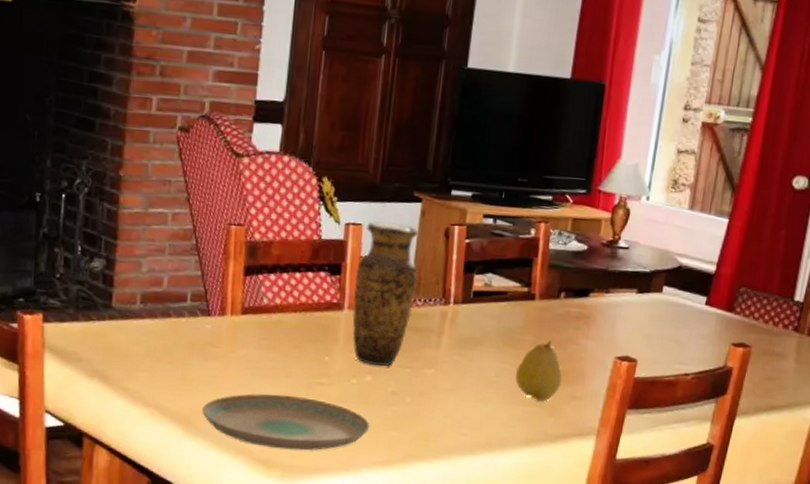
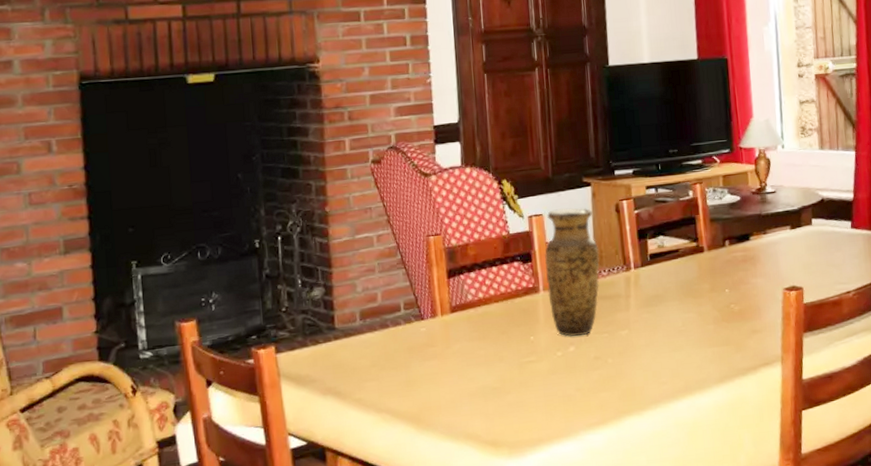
plate: present [202,394,370,451] -> none [429,377,581,429]
fruit: present [515,339,562,402] -> none [700,284,742,341]

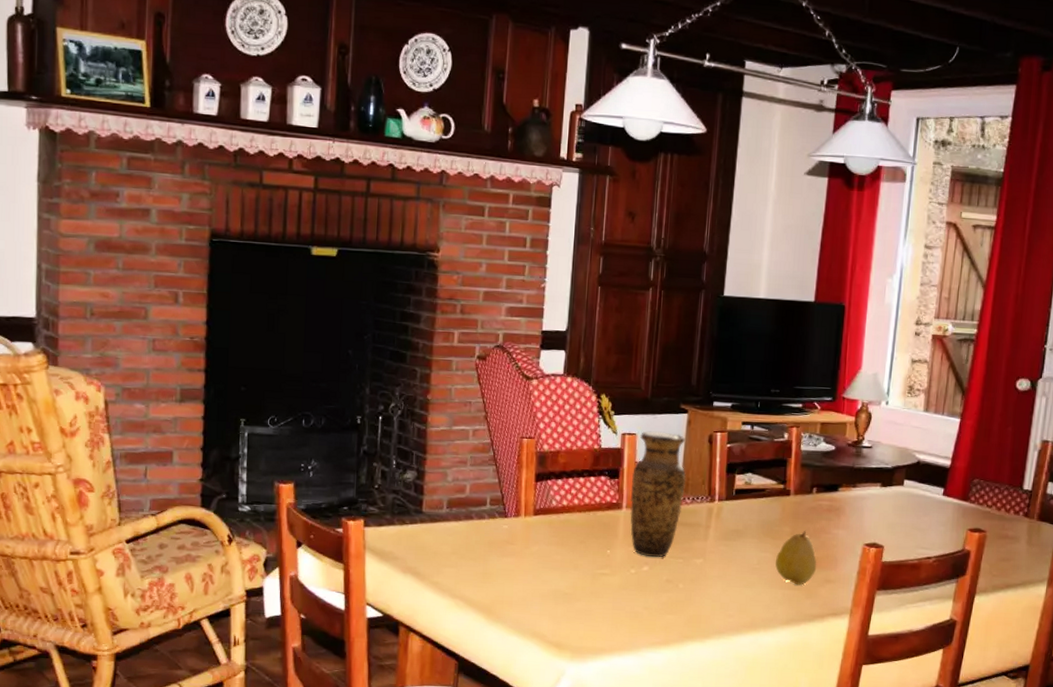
fruit: none [700,284,742,341] -> present [775,530,817,586]

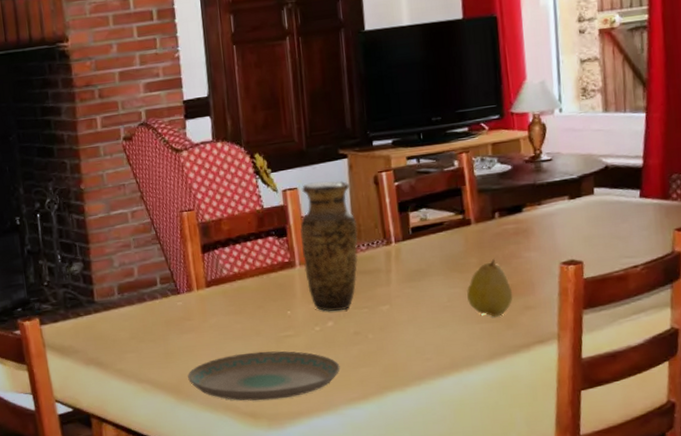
plate: none [501,584,648,634] -> present [188,351,340,401]

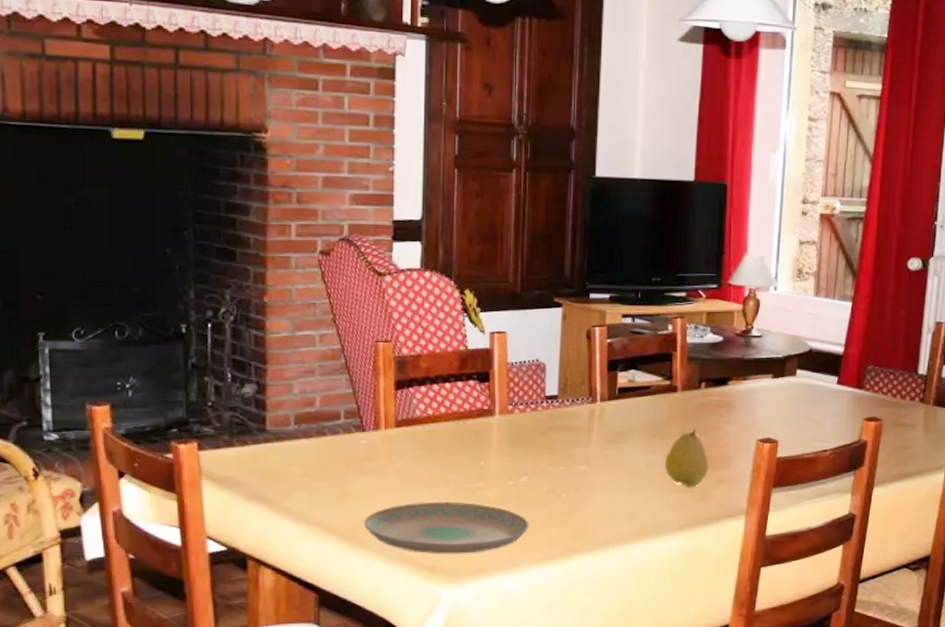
vase: present [300,180,358,312] -> none [503,328,565,466]

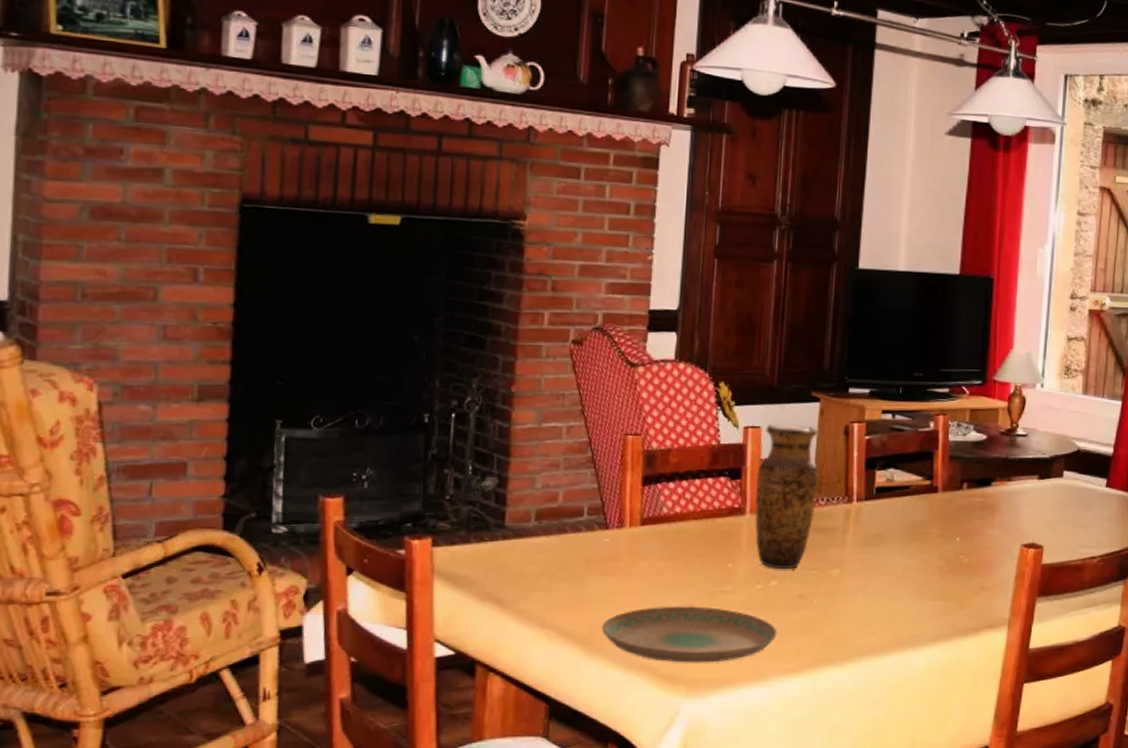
vase: none [503,328,565,466] -> present [754,423,820,569]
fruit: present [665,428,709,488] -> none [923,531,970,595]

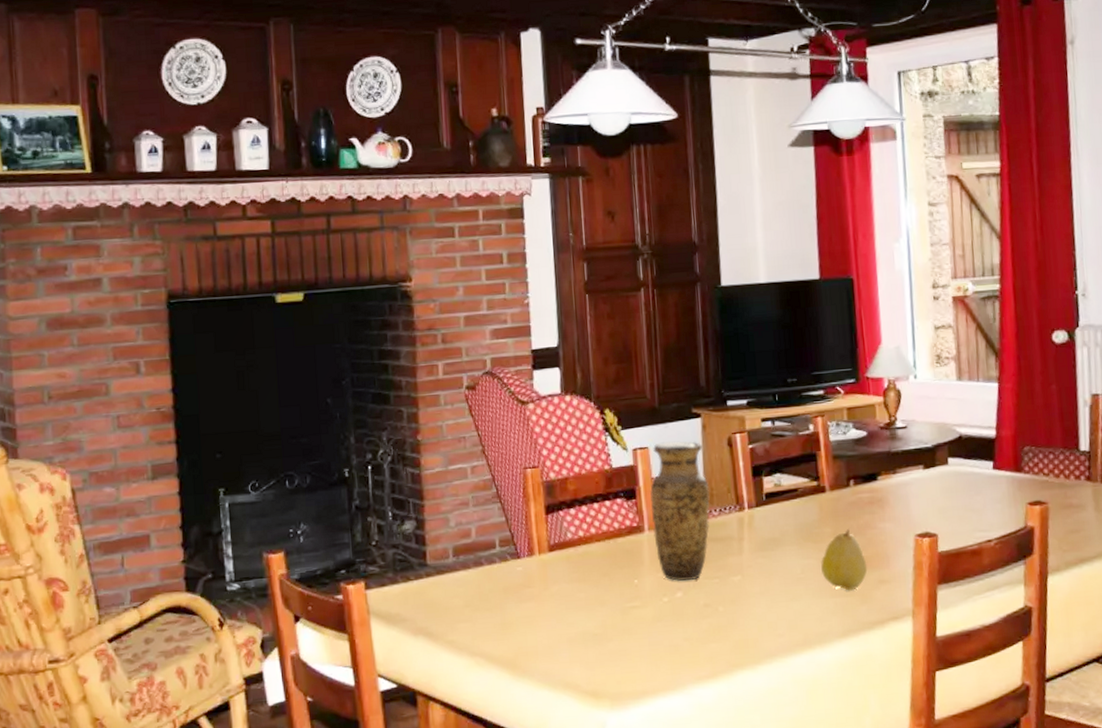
plate: present [602,606,777,663] -> none [525,623,689,678]
fruit: none [923,531,970,595] -> present [821,528,868,591]

